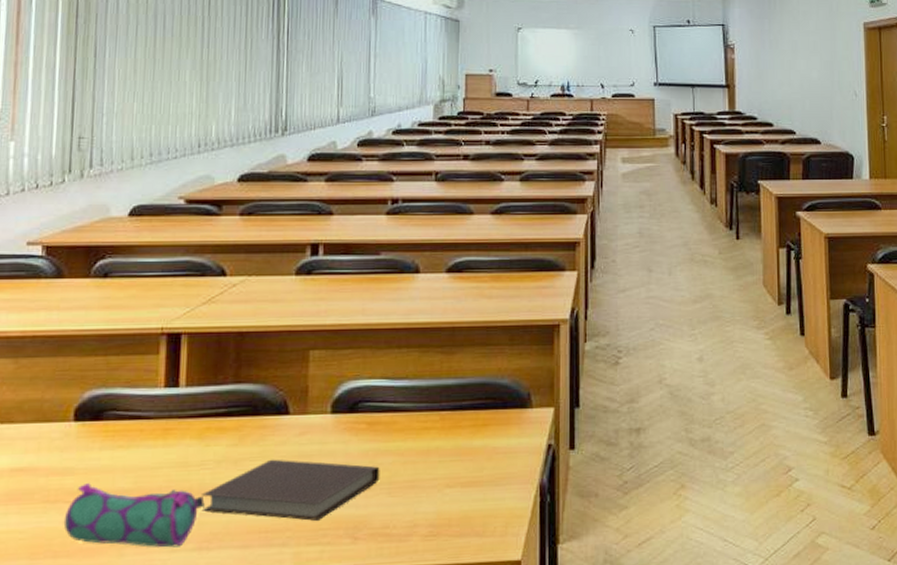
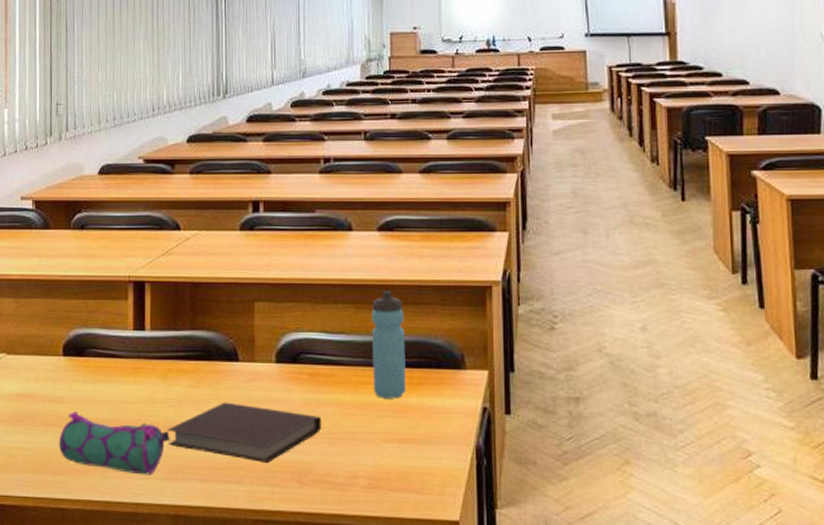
water bottle: none [436,332,471,443] -> present [371,290,406,399]

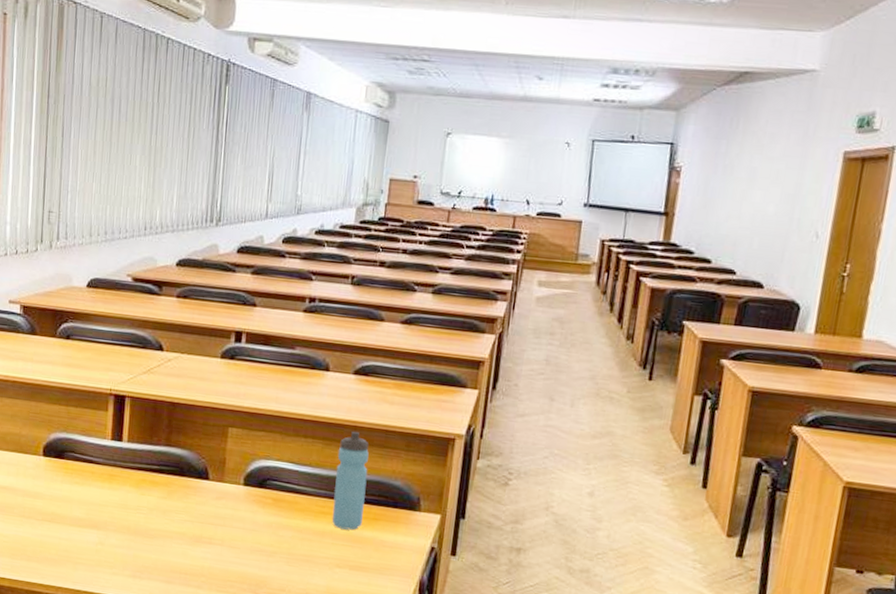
pencil case: present [58,412,170,475] -> none [35,507,139,572]
notebook: present [167,402,322,463] -> none [136,515,281,573]

